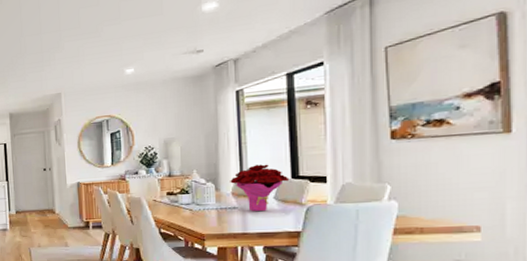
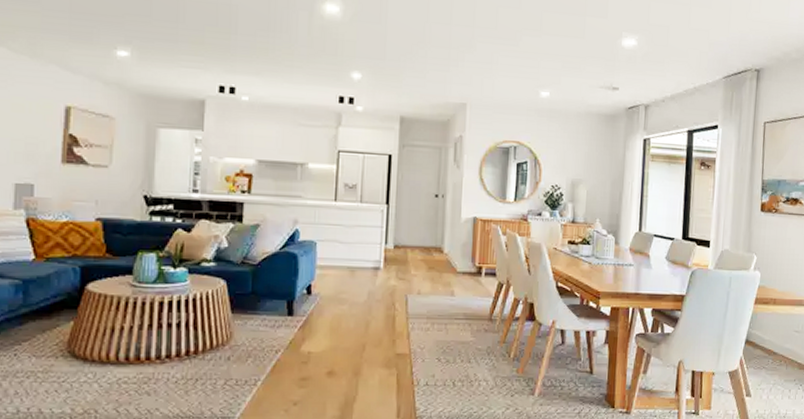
flower bouquet: present [230,164,290,212] -> none [629,221,681,272]

